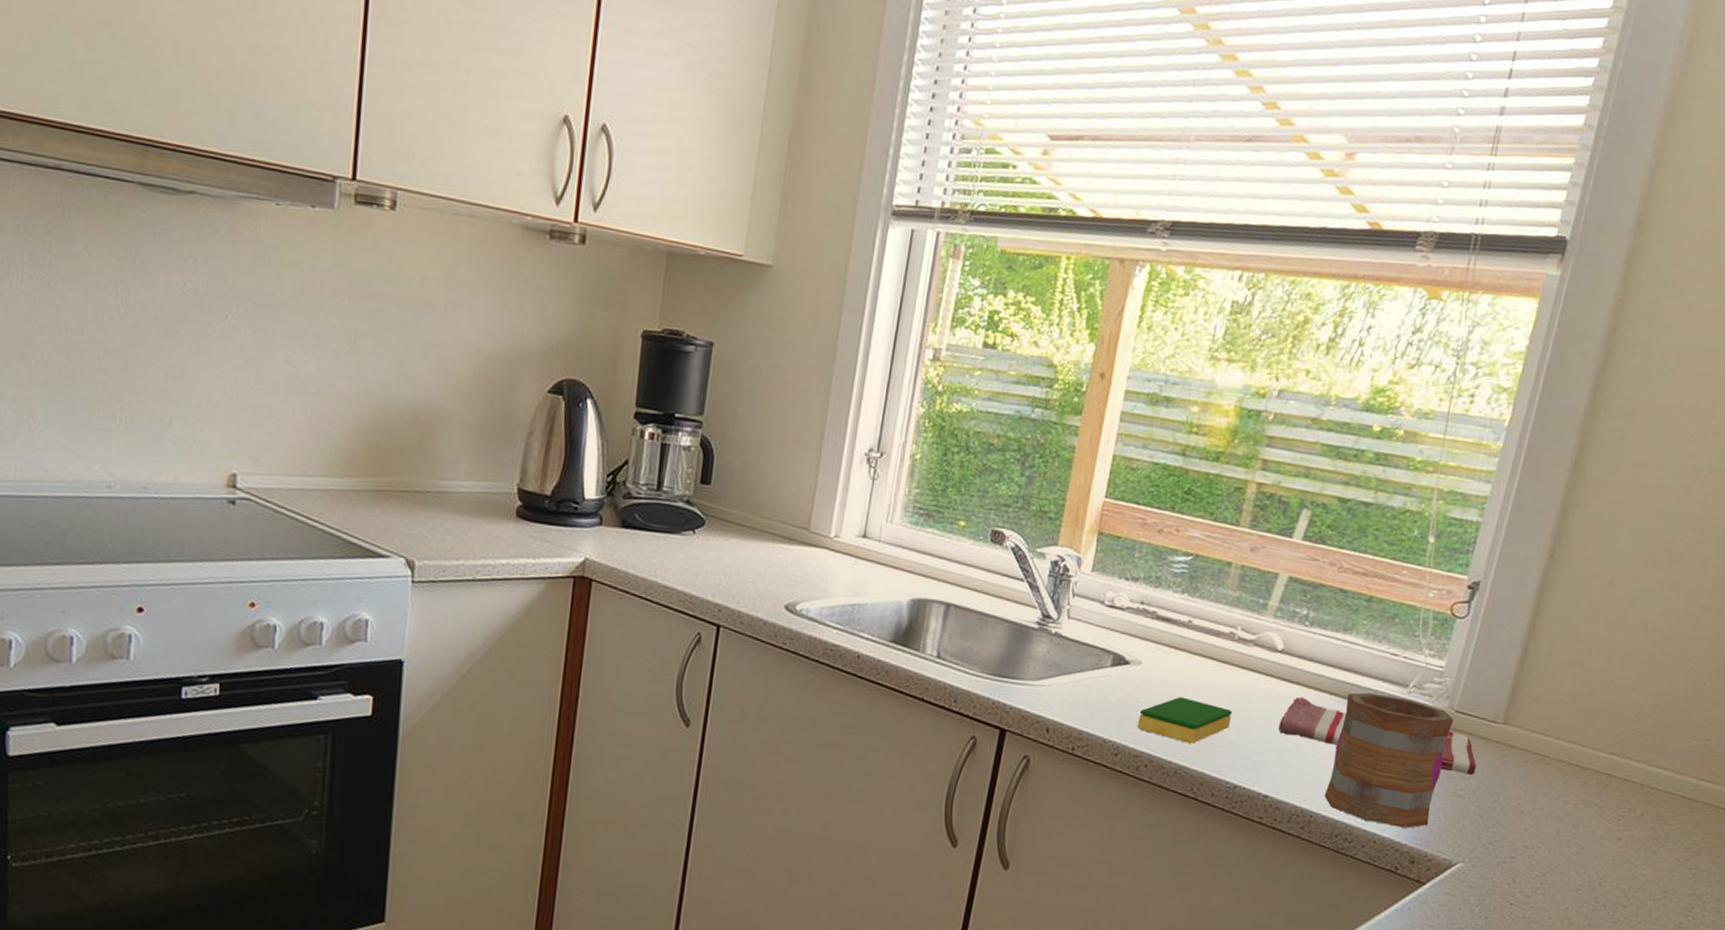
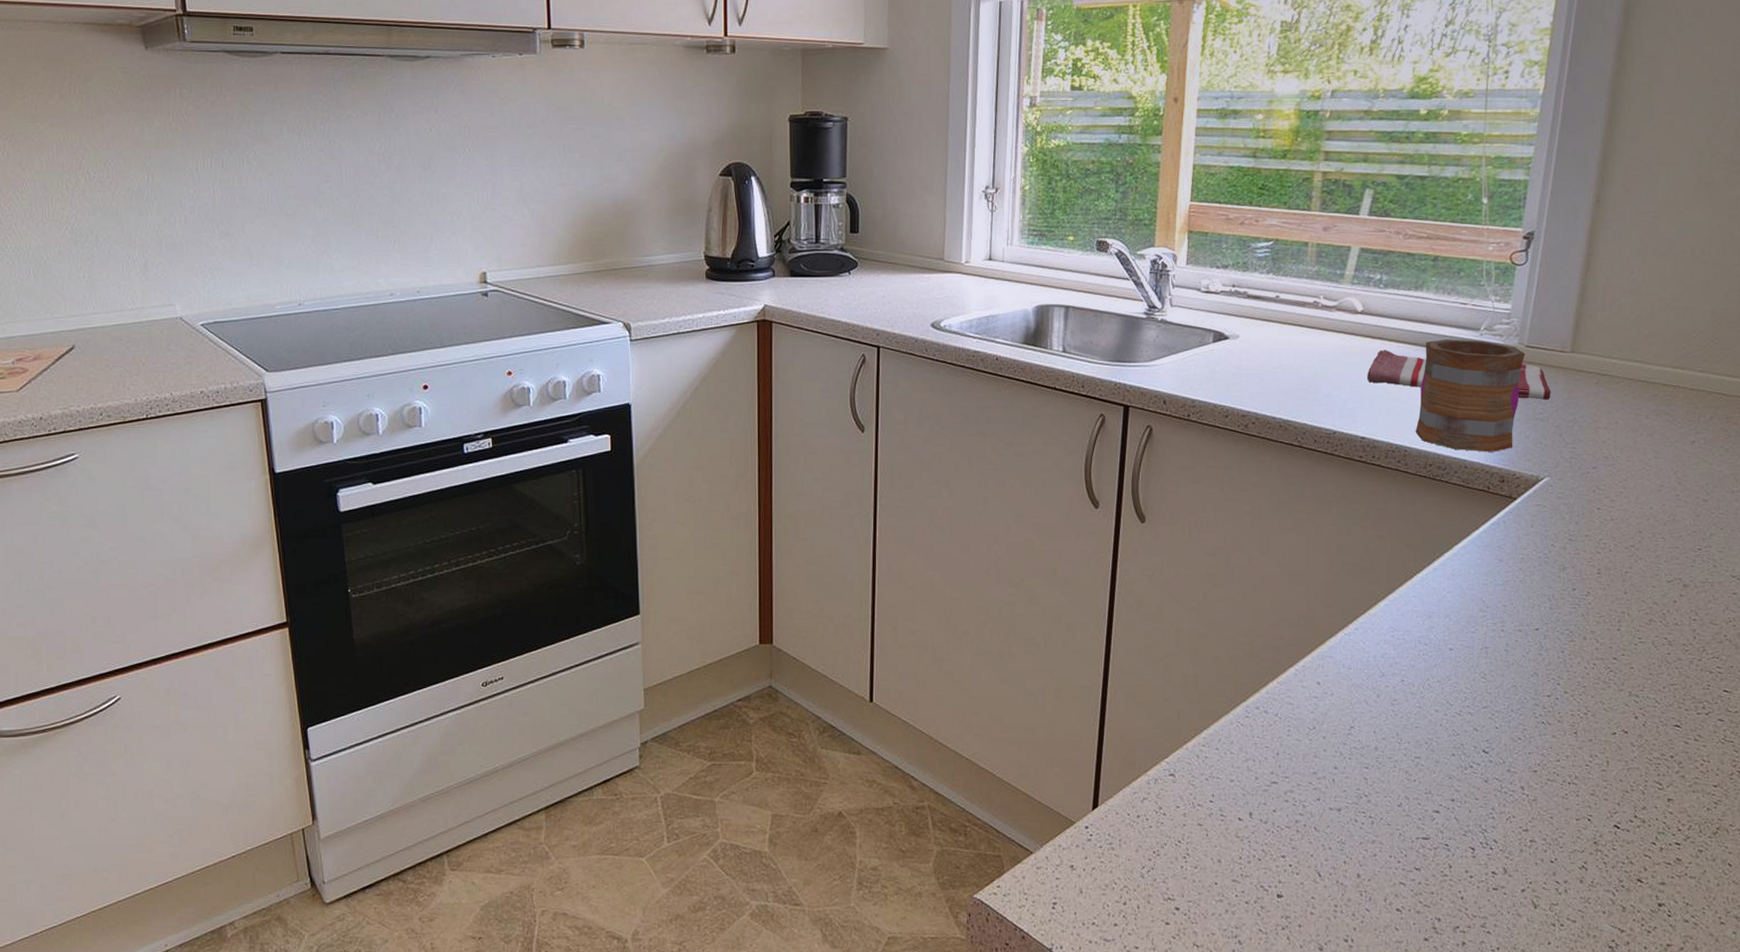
dish sponge: present [1138,697,1232,744] -> none [1243,361,1324,400]

